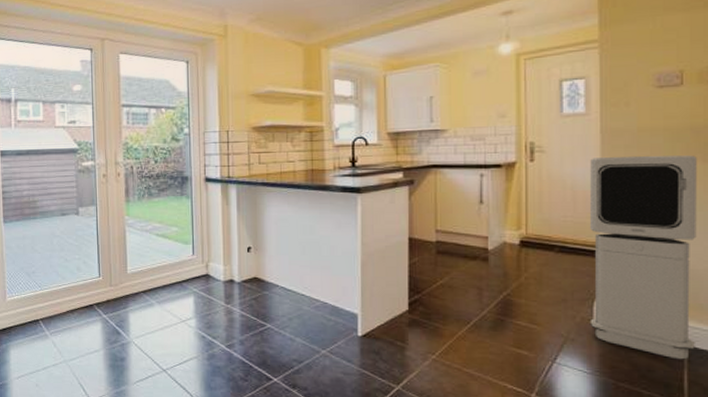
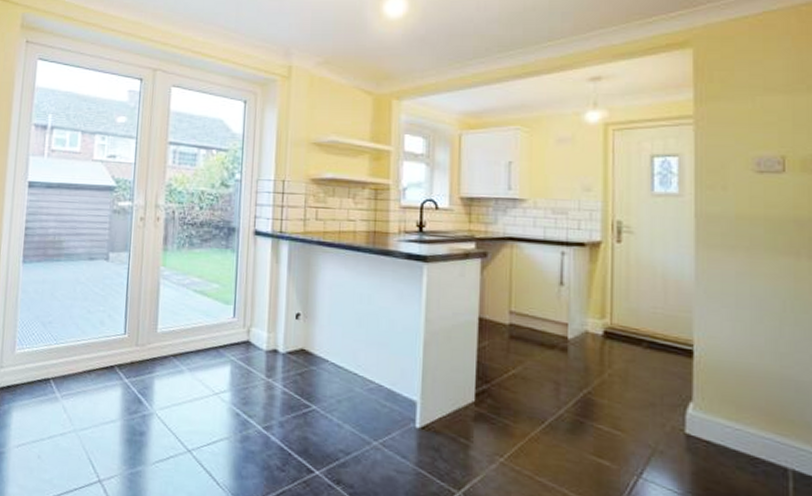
air purifier: present [589,155,697,360] -> none [681,244,802,486]

